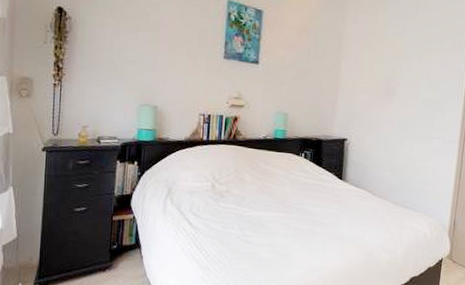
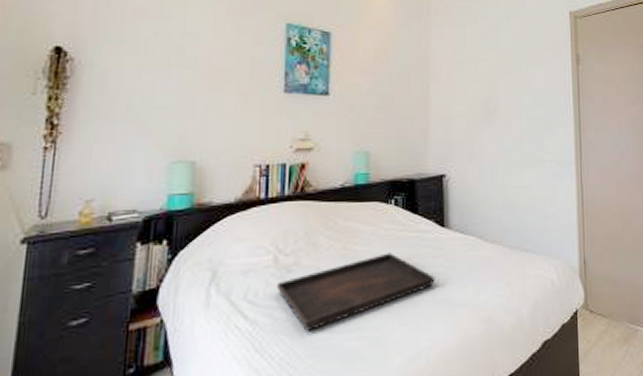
serving tray: none [212,193,331,241] -> present [276,252,435,331]

